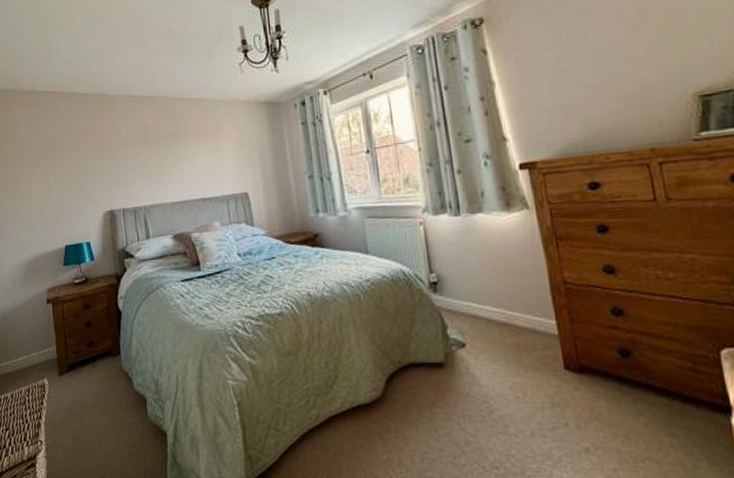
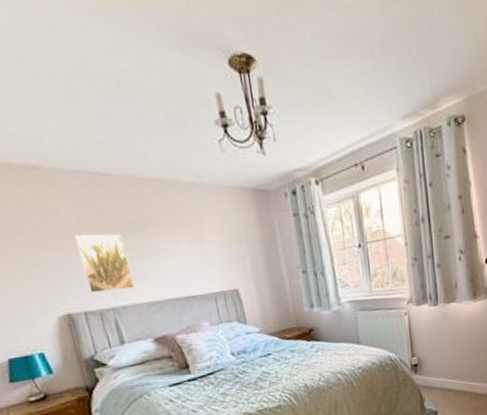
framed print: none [123,144,163,193] -> present [74,233,136,293]

